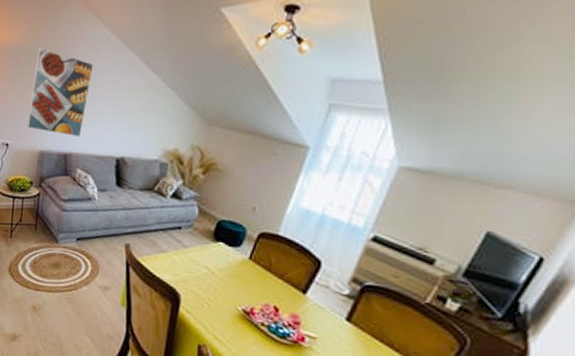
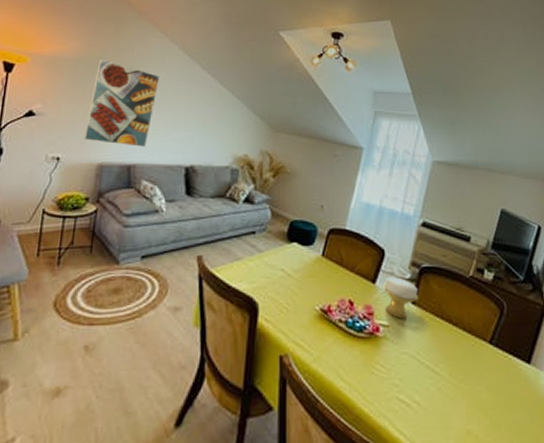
candle holder: none [313,290,356,334] -> present [382,277,418,319]

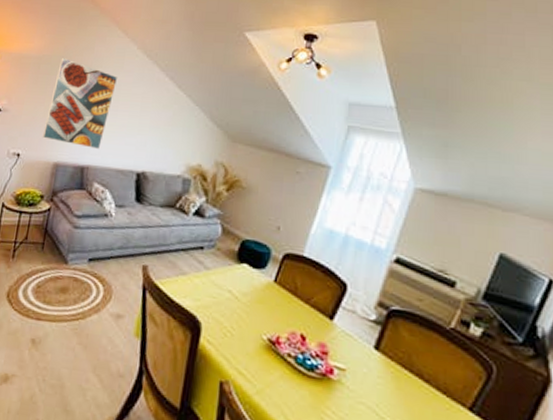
candle holder: present [382,277,418,319] -> none [340,315,383,365]

